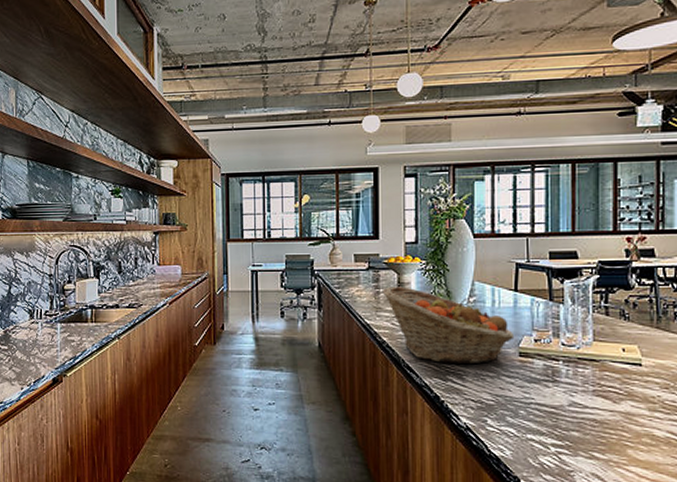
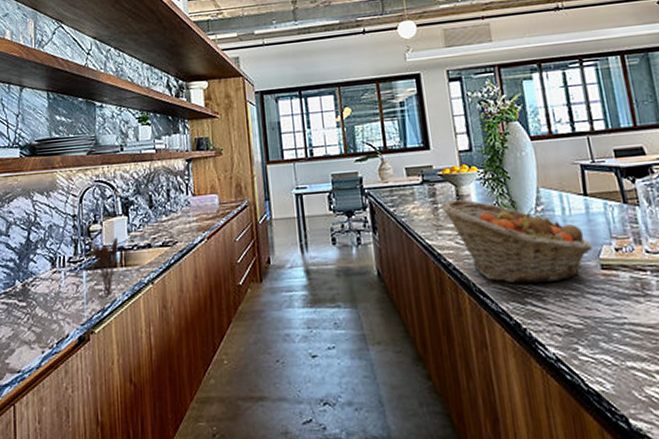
utensil holder: none [66,296,89,346] -> present [92,237,118,296]

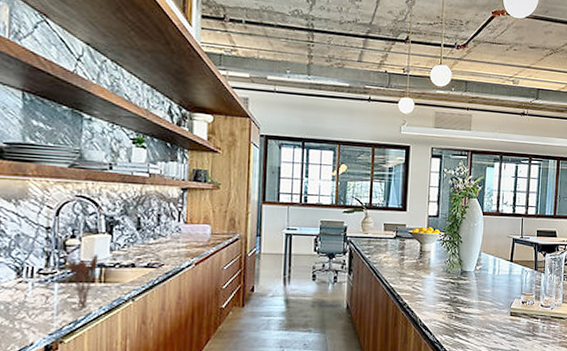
fruit basket: present [442,199,593,284] -> none [407,254,508,323]

